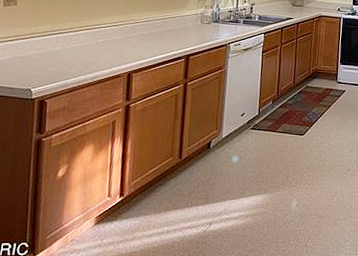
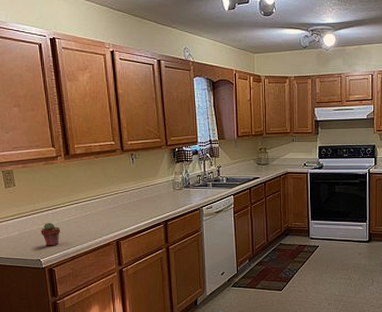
potted succulent: none [37,47,63,75] -> present [41,222,61,246]

